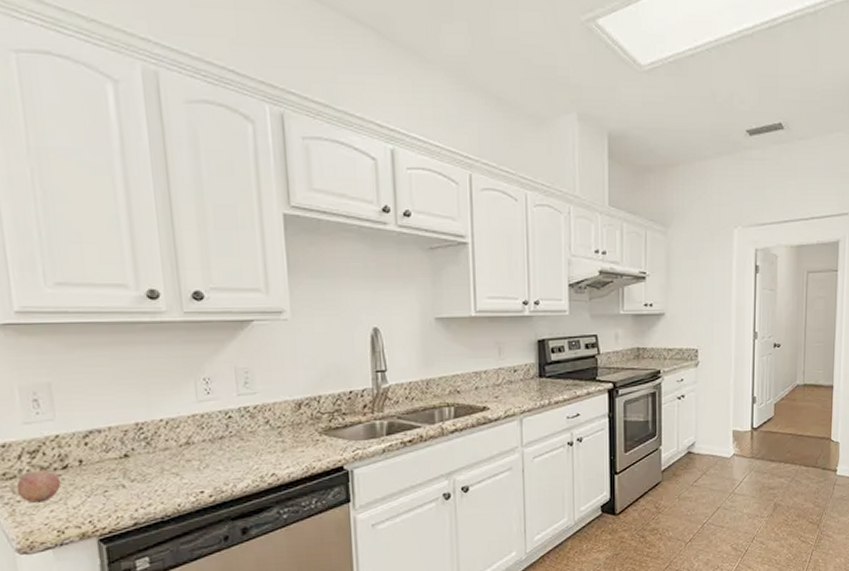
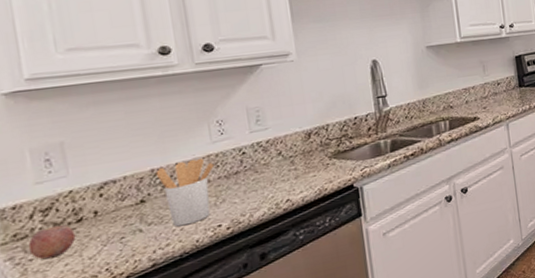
utensil holder: none [140,417,199,488] -> present [155,158,214,227]

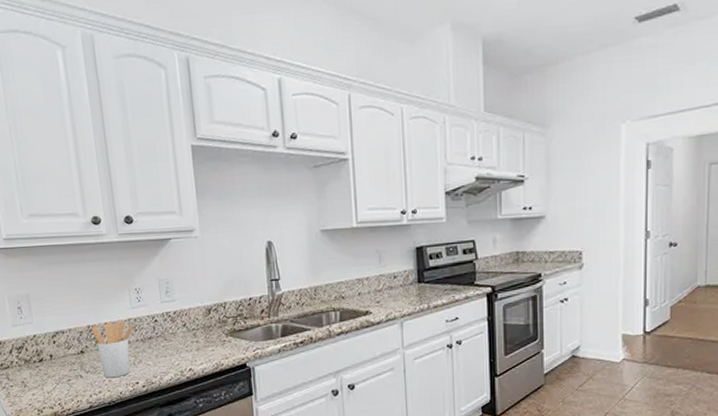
fruit: present [28,225,76,259] -> none [9,361,39,388]

